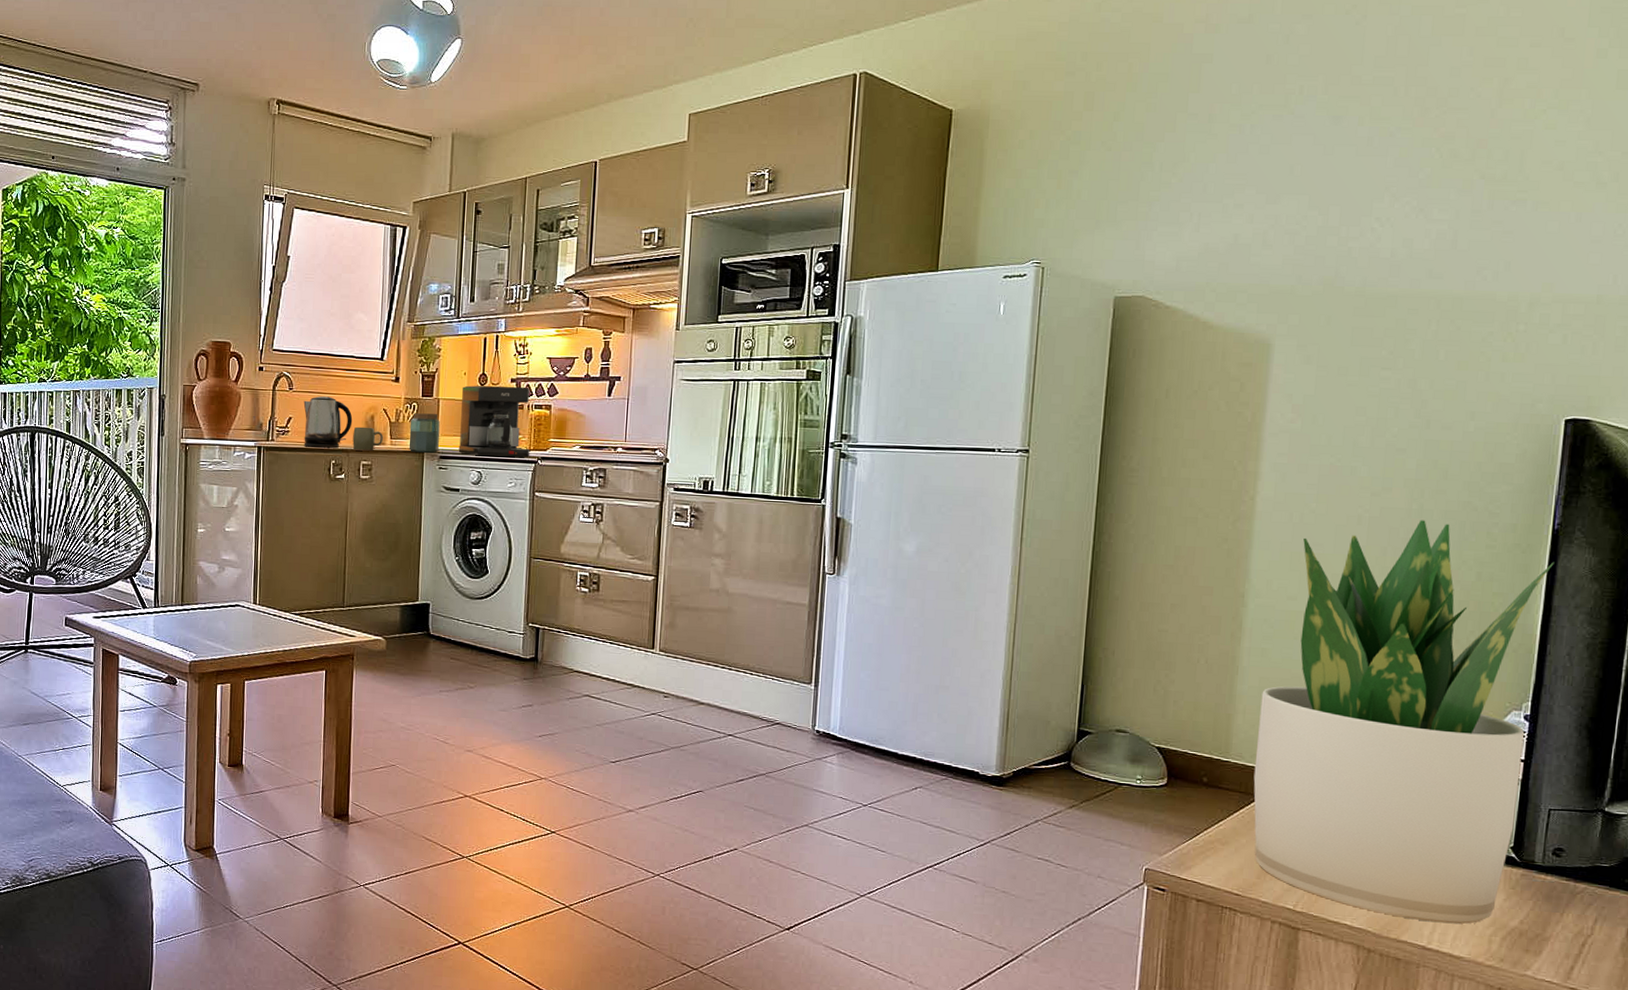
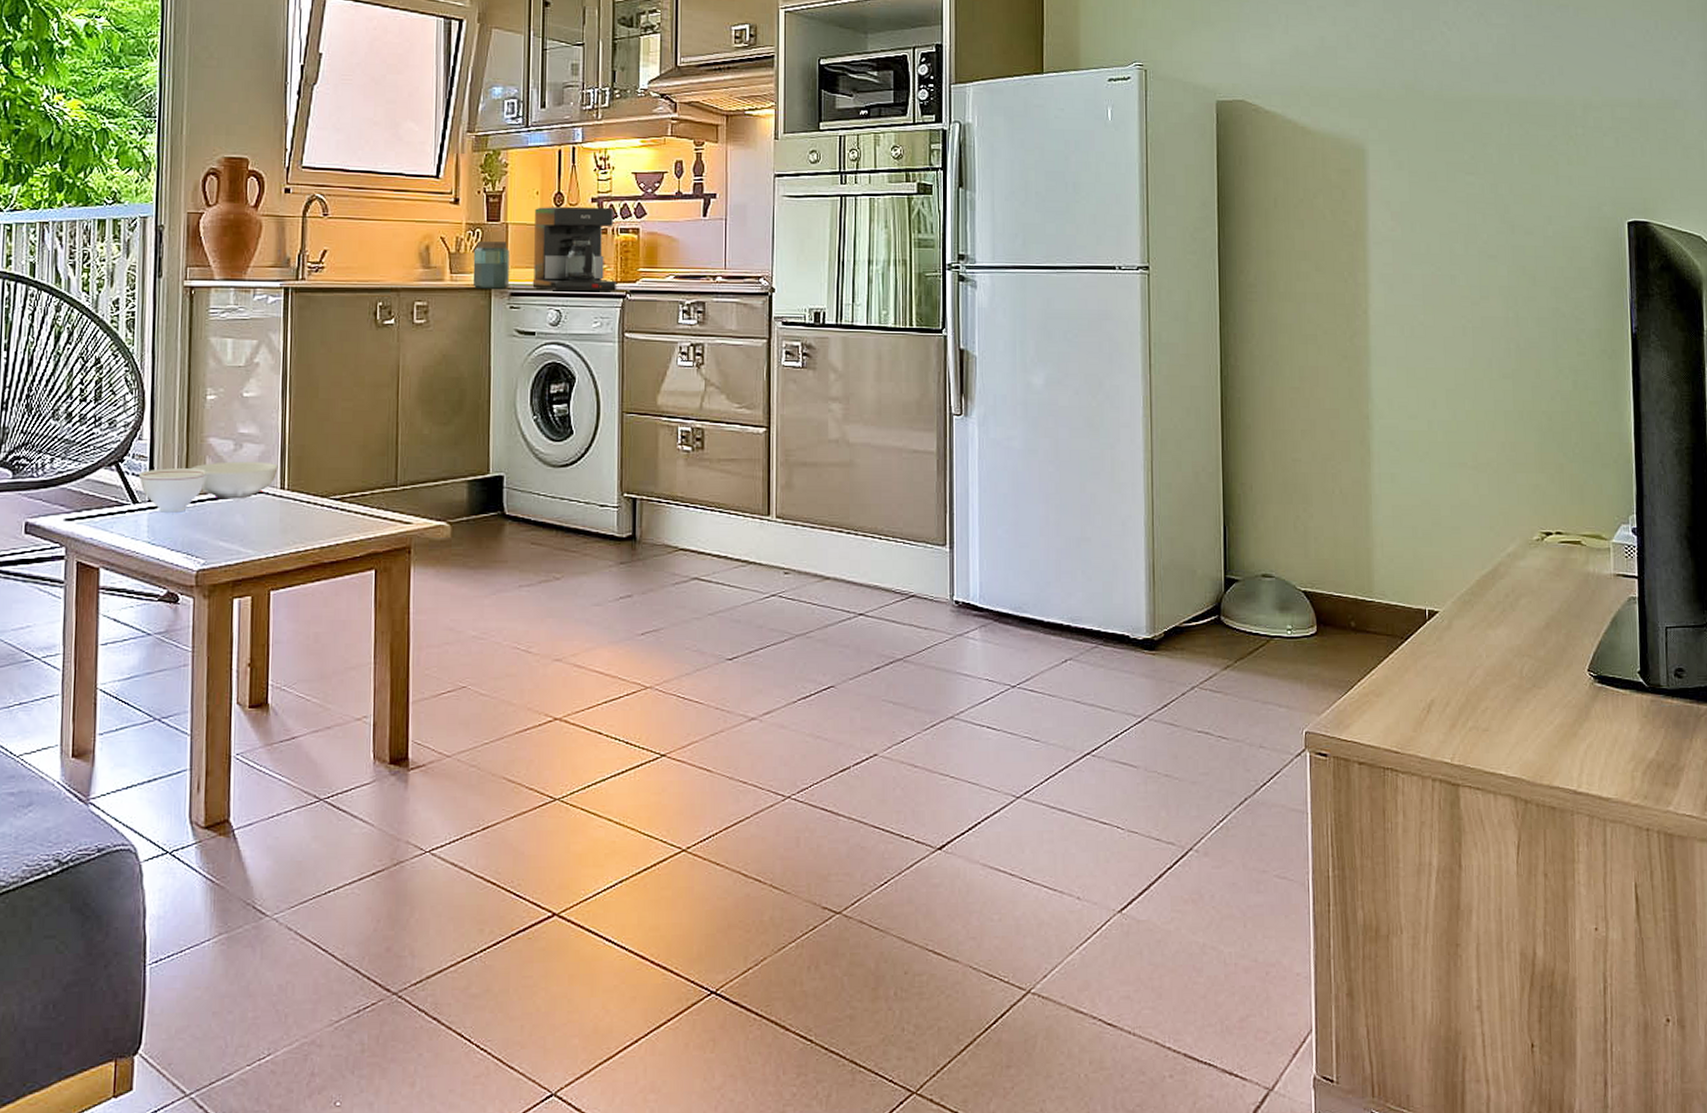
bowl: none [147,583,198,618] -> present [138,468,208,514]
bowl: none [185,580,252,610] -> present [190,461,278,499]
kettle: present [303,396,353,449] -> none [341,223,403,288]
mug: present [352,426,383,451] -> none [404,259,441,289]
planter: present [1253,520,1555,924] -> none [1396,328,1638,763]

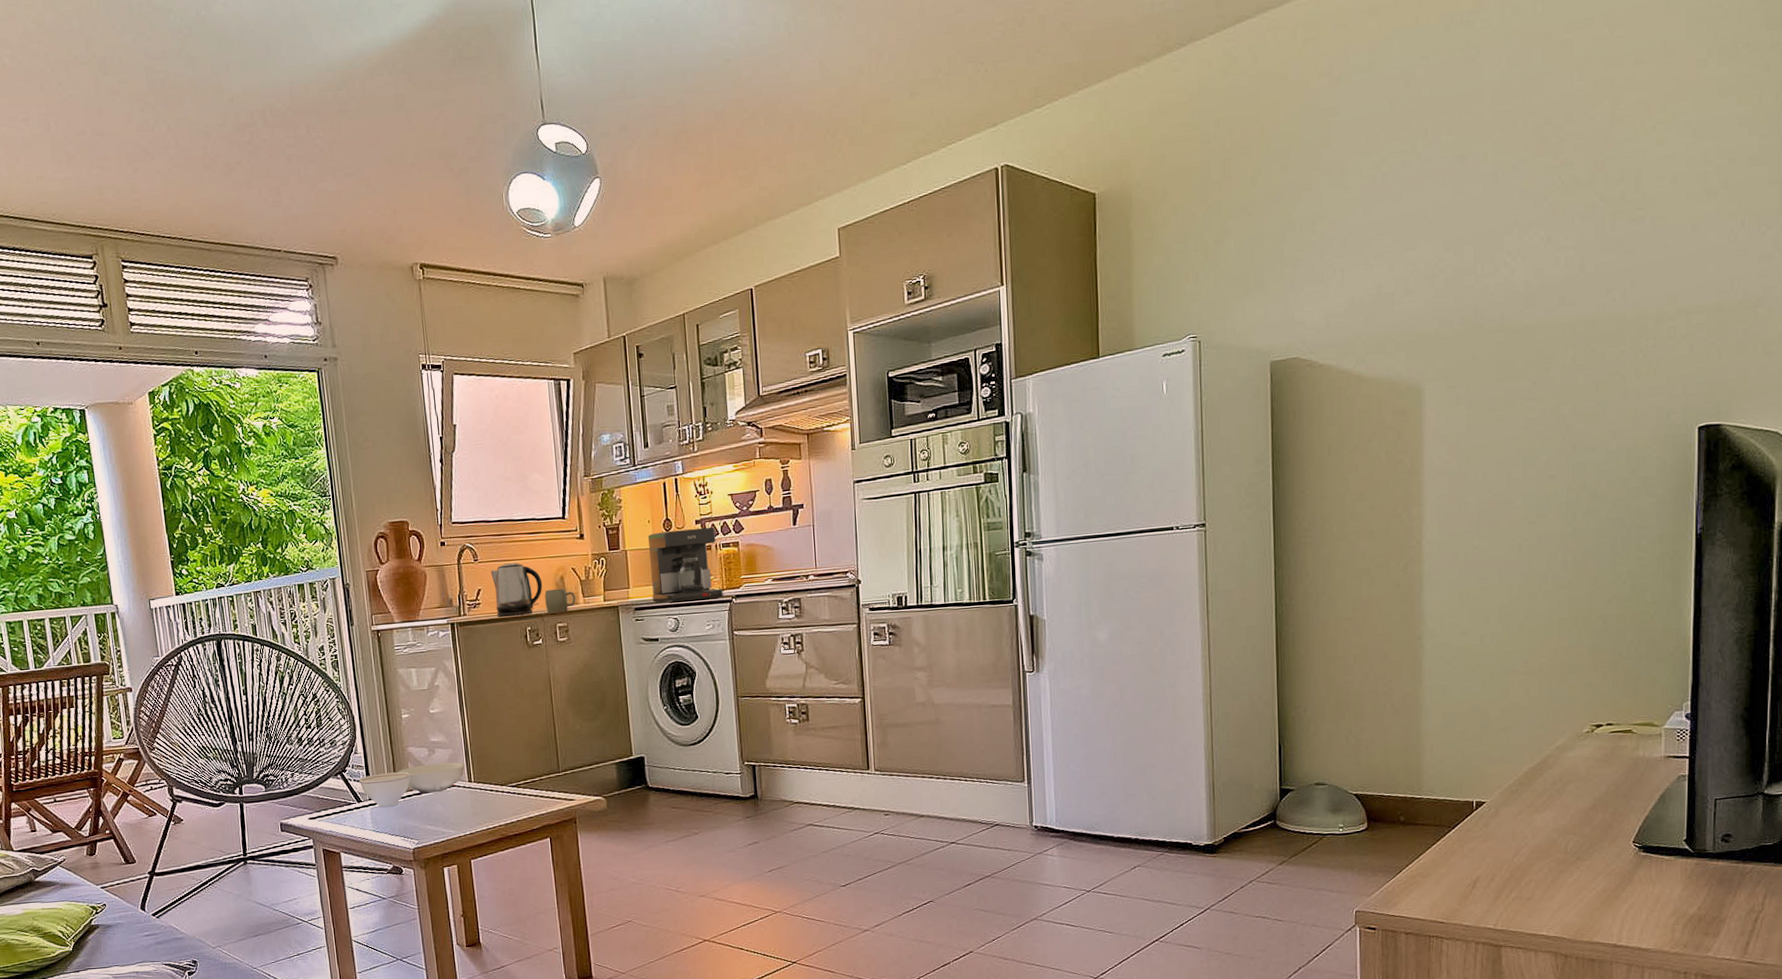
kettle: none [341,223,403,288] -> present [490,563,543,618]
mug: none [404,259,441,289] -> present [544,588,576,614]
peanut butter: present [472,241,509,290] -> none [600,566,633,609]

